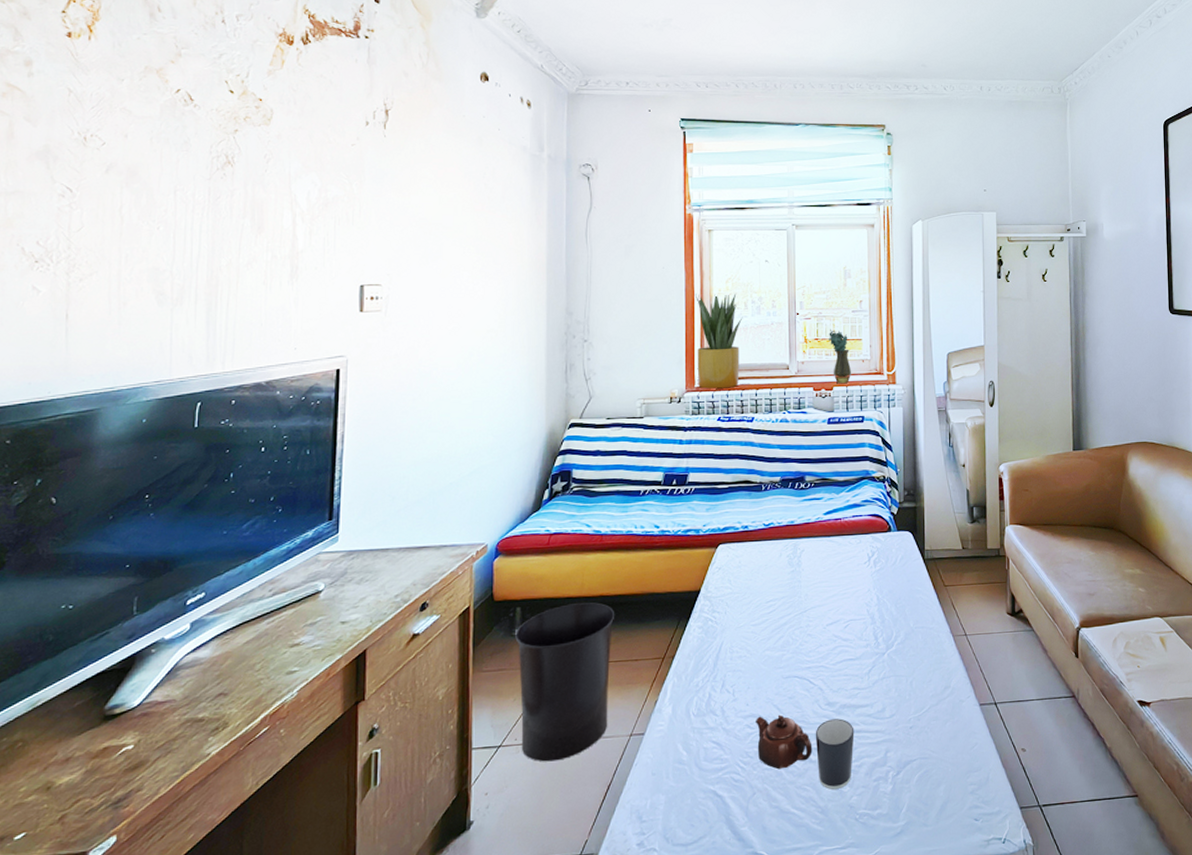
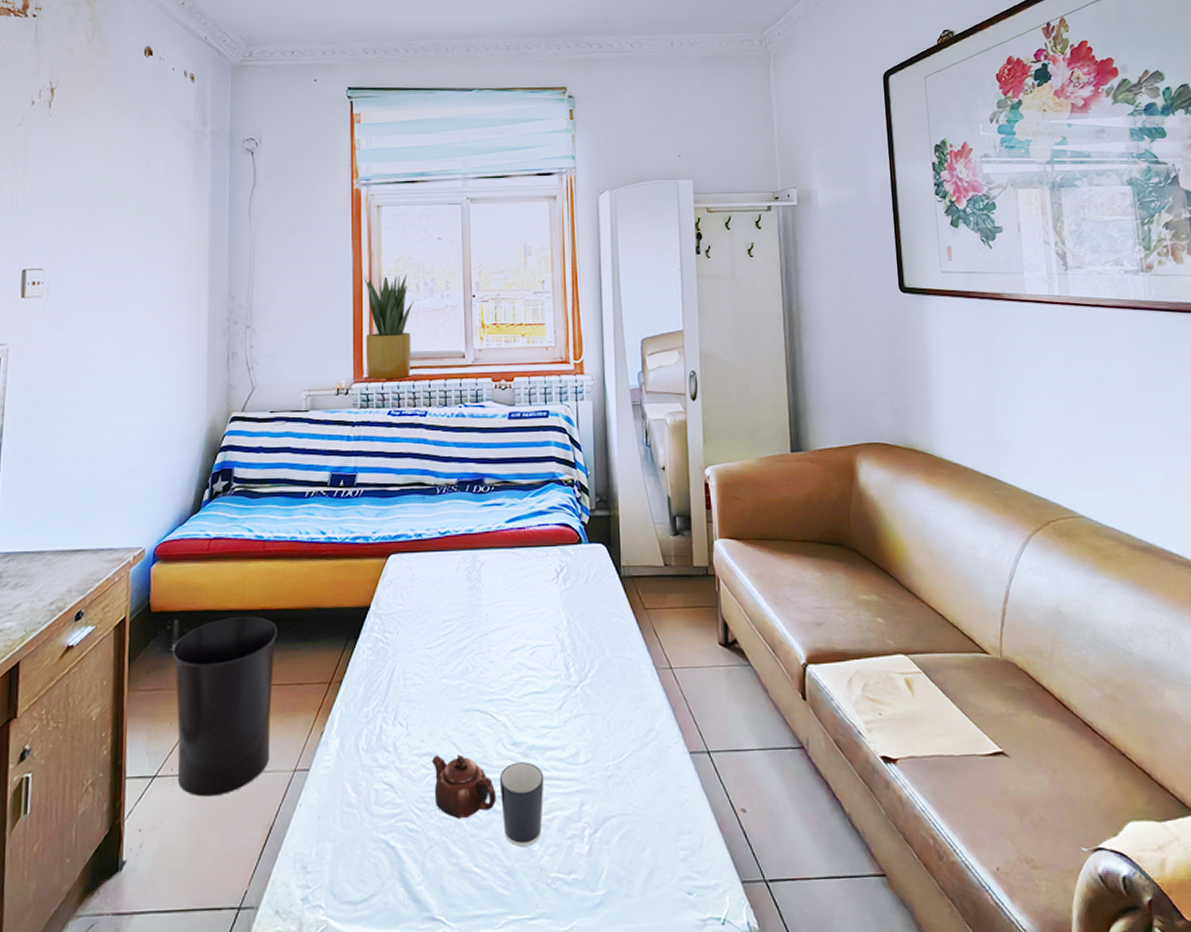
vase: present [829,329,852,384] -> none [508,312,535,374]

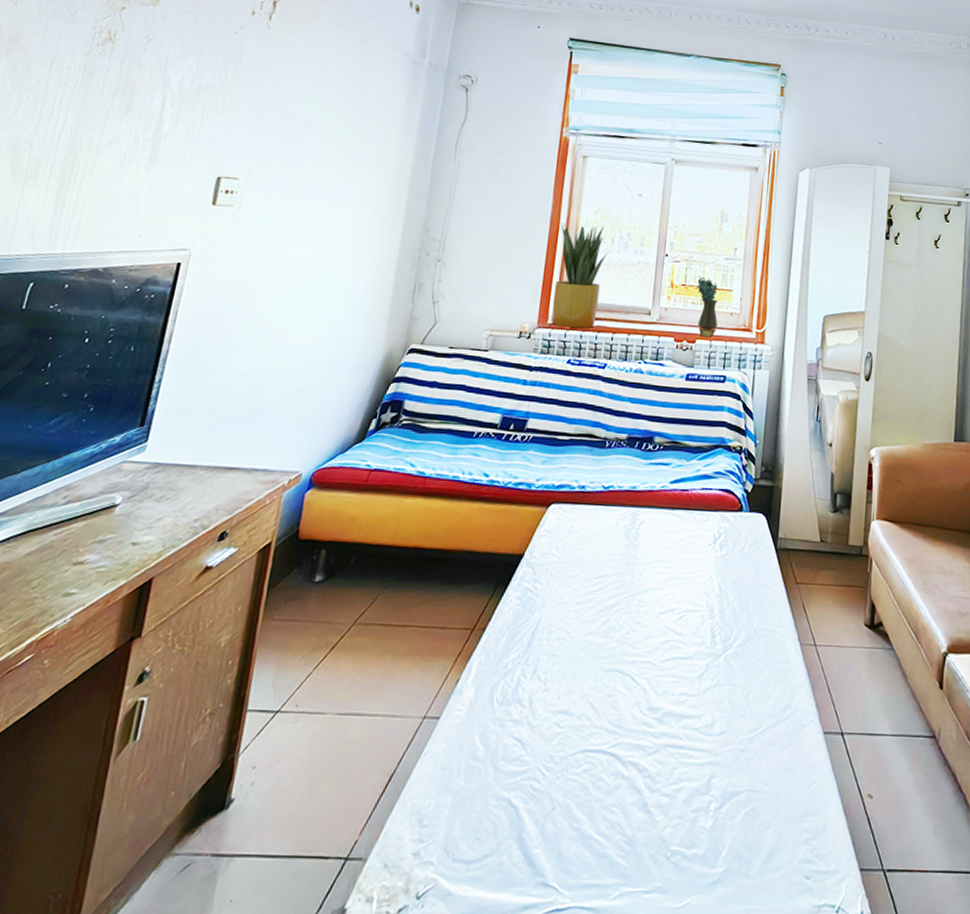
waste bin: present [172,617,277,797] -> none [301,553,427,738]
teapot: present [432,754,497,819] -> none [563,713,627,783]
mug: present [499,762,544,846] -> none [629,728,677,816]
vase: none [508,312,535,374] -> present [697,275,718,338]

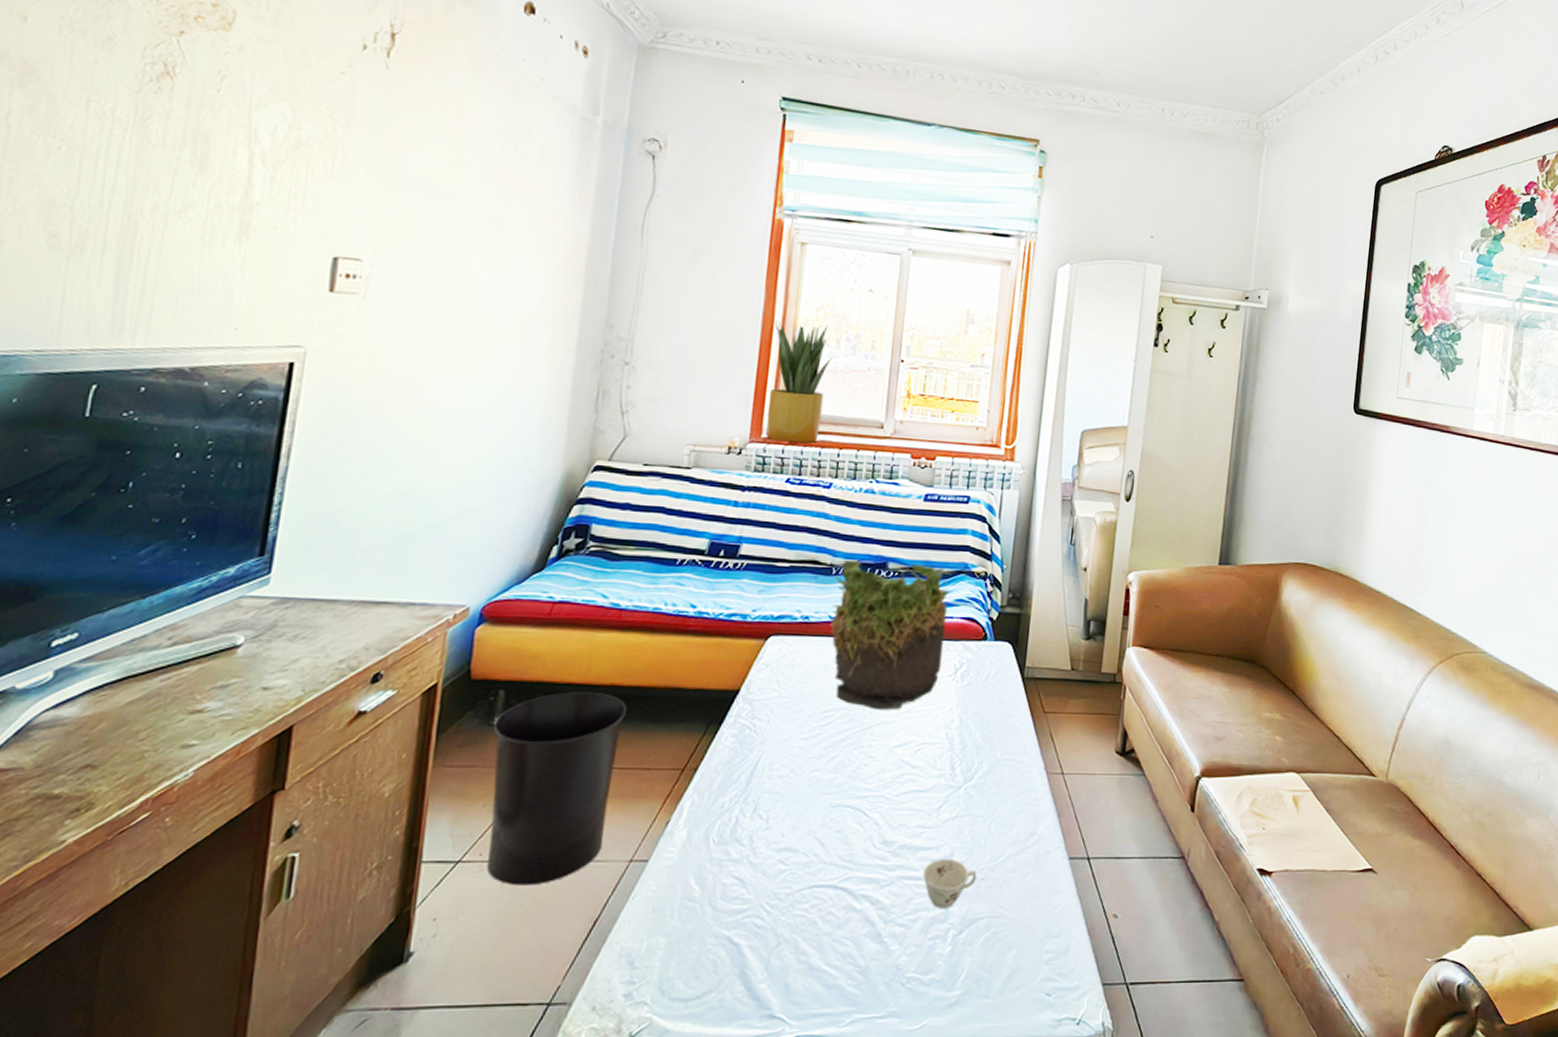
waste bin: none [301,553,427,738] -> present [487,692,626,886]
plant: none [603,433,709,577] -> present [830,559,950,710]
teacup: none [686,727,736,780] -> present [922,858,977,908]
vase: present [697,275,718,338] -> none [937,384,962,454]

